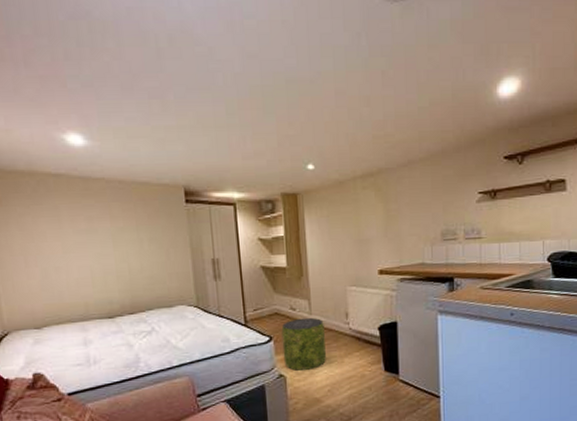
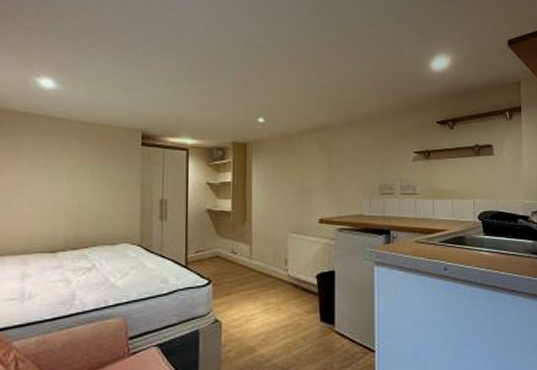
pouf: present [281,317,326,371] -> none [220,262,263,316]

